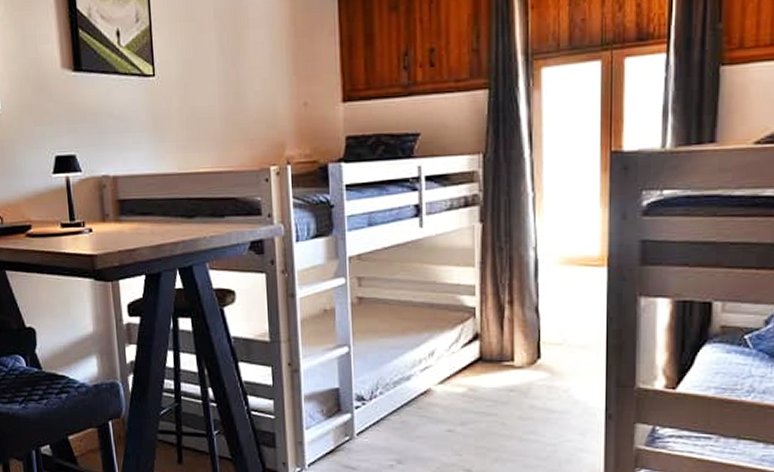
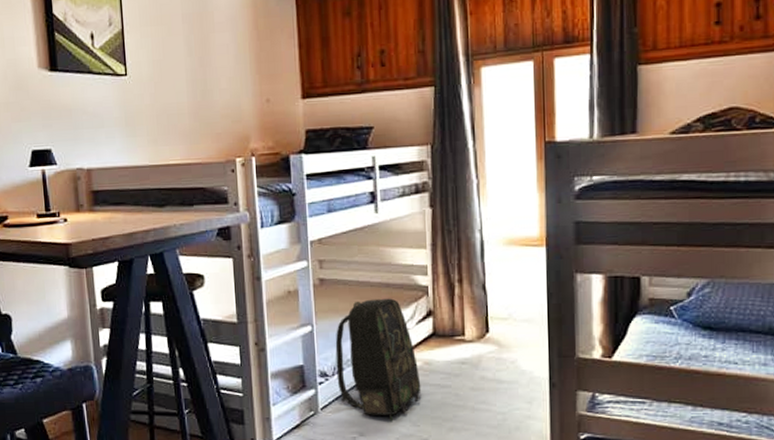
backpack: none [373,319,465,451] -> present [335,298,421,423]

